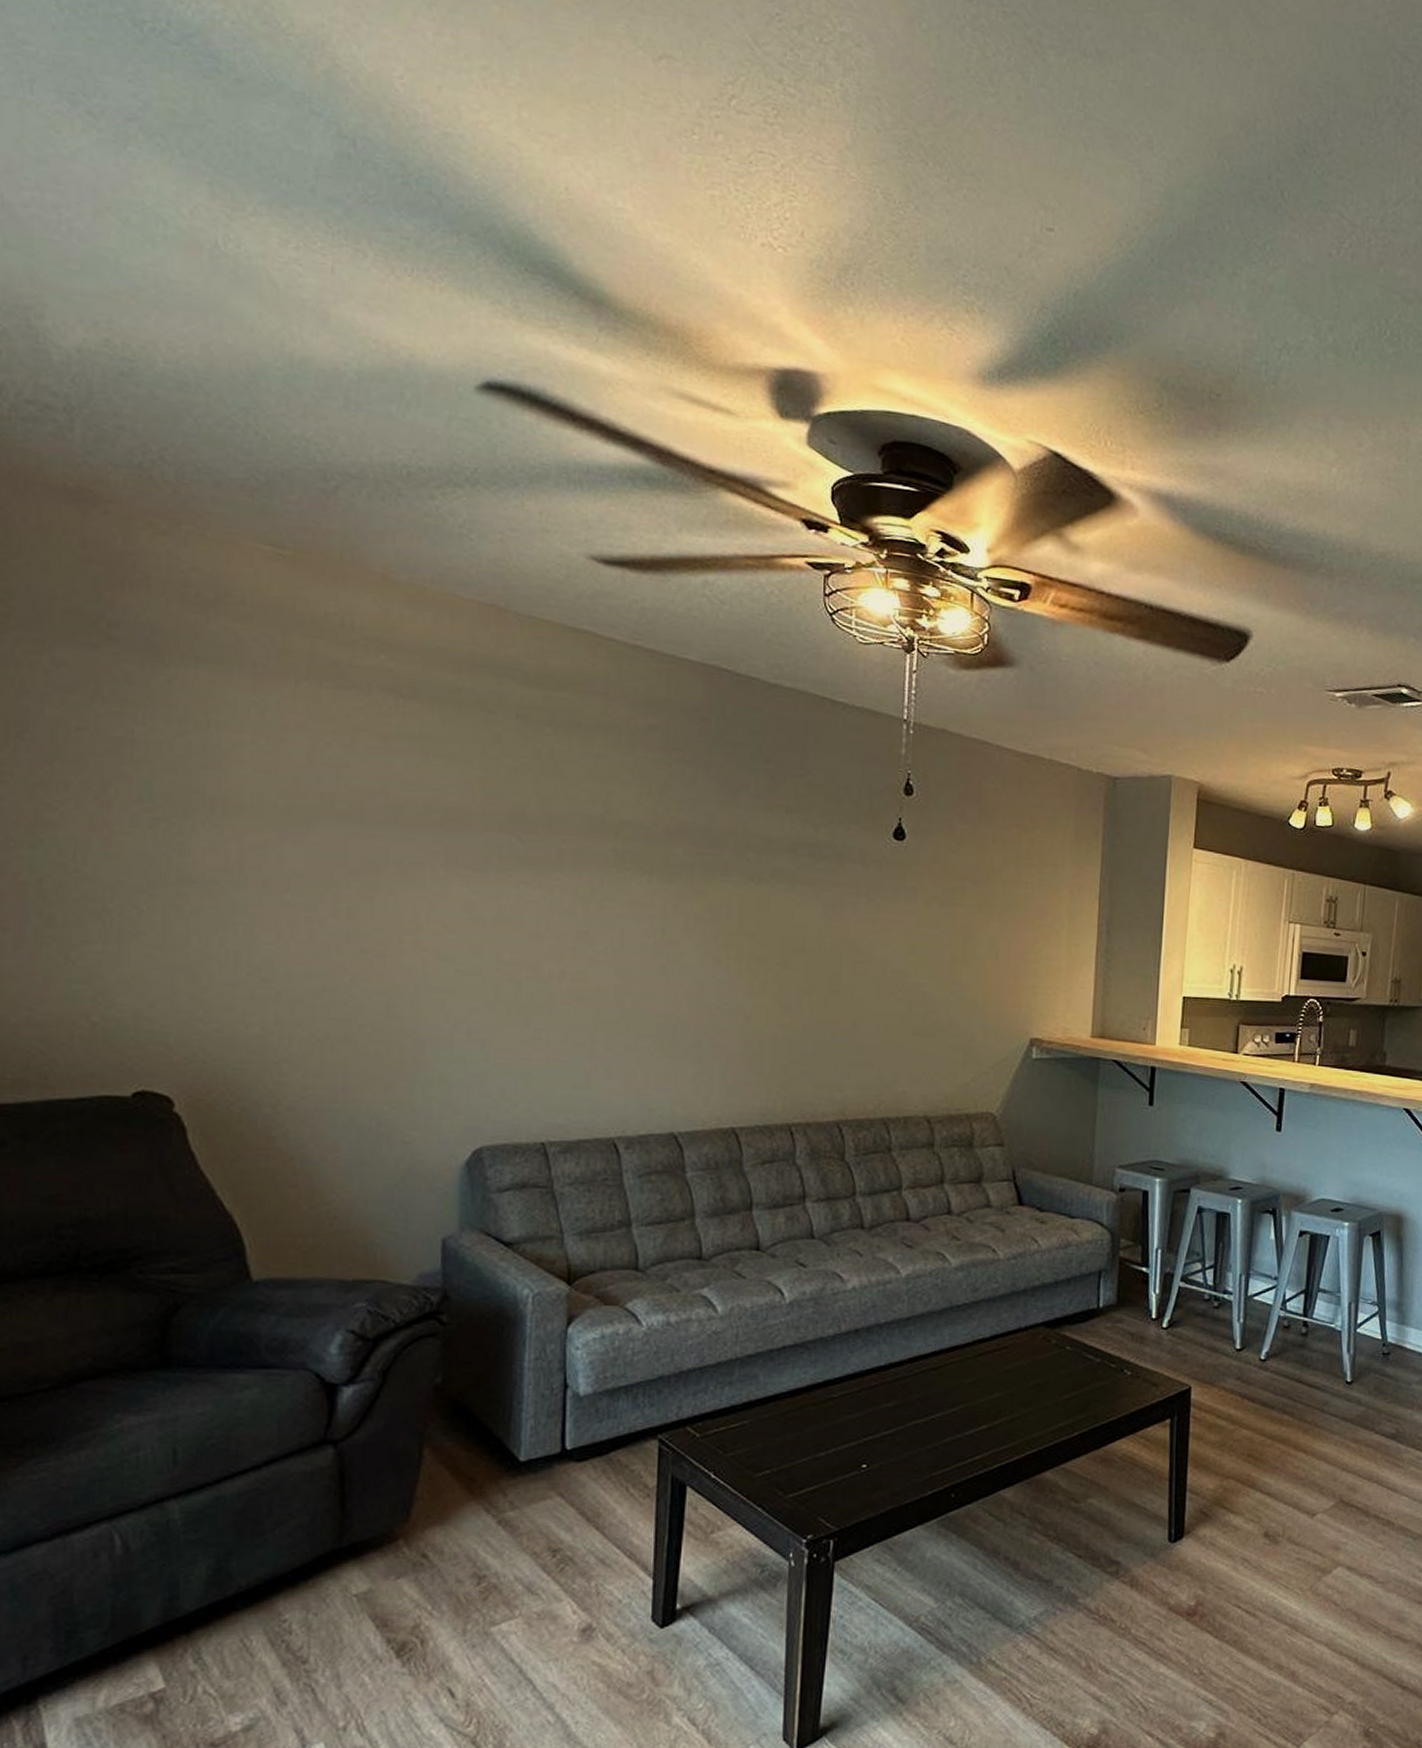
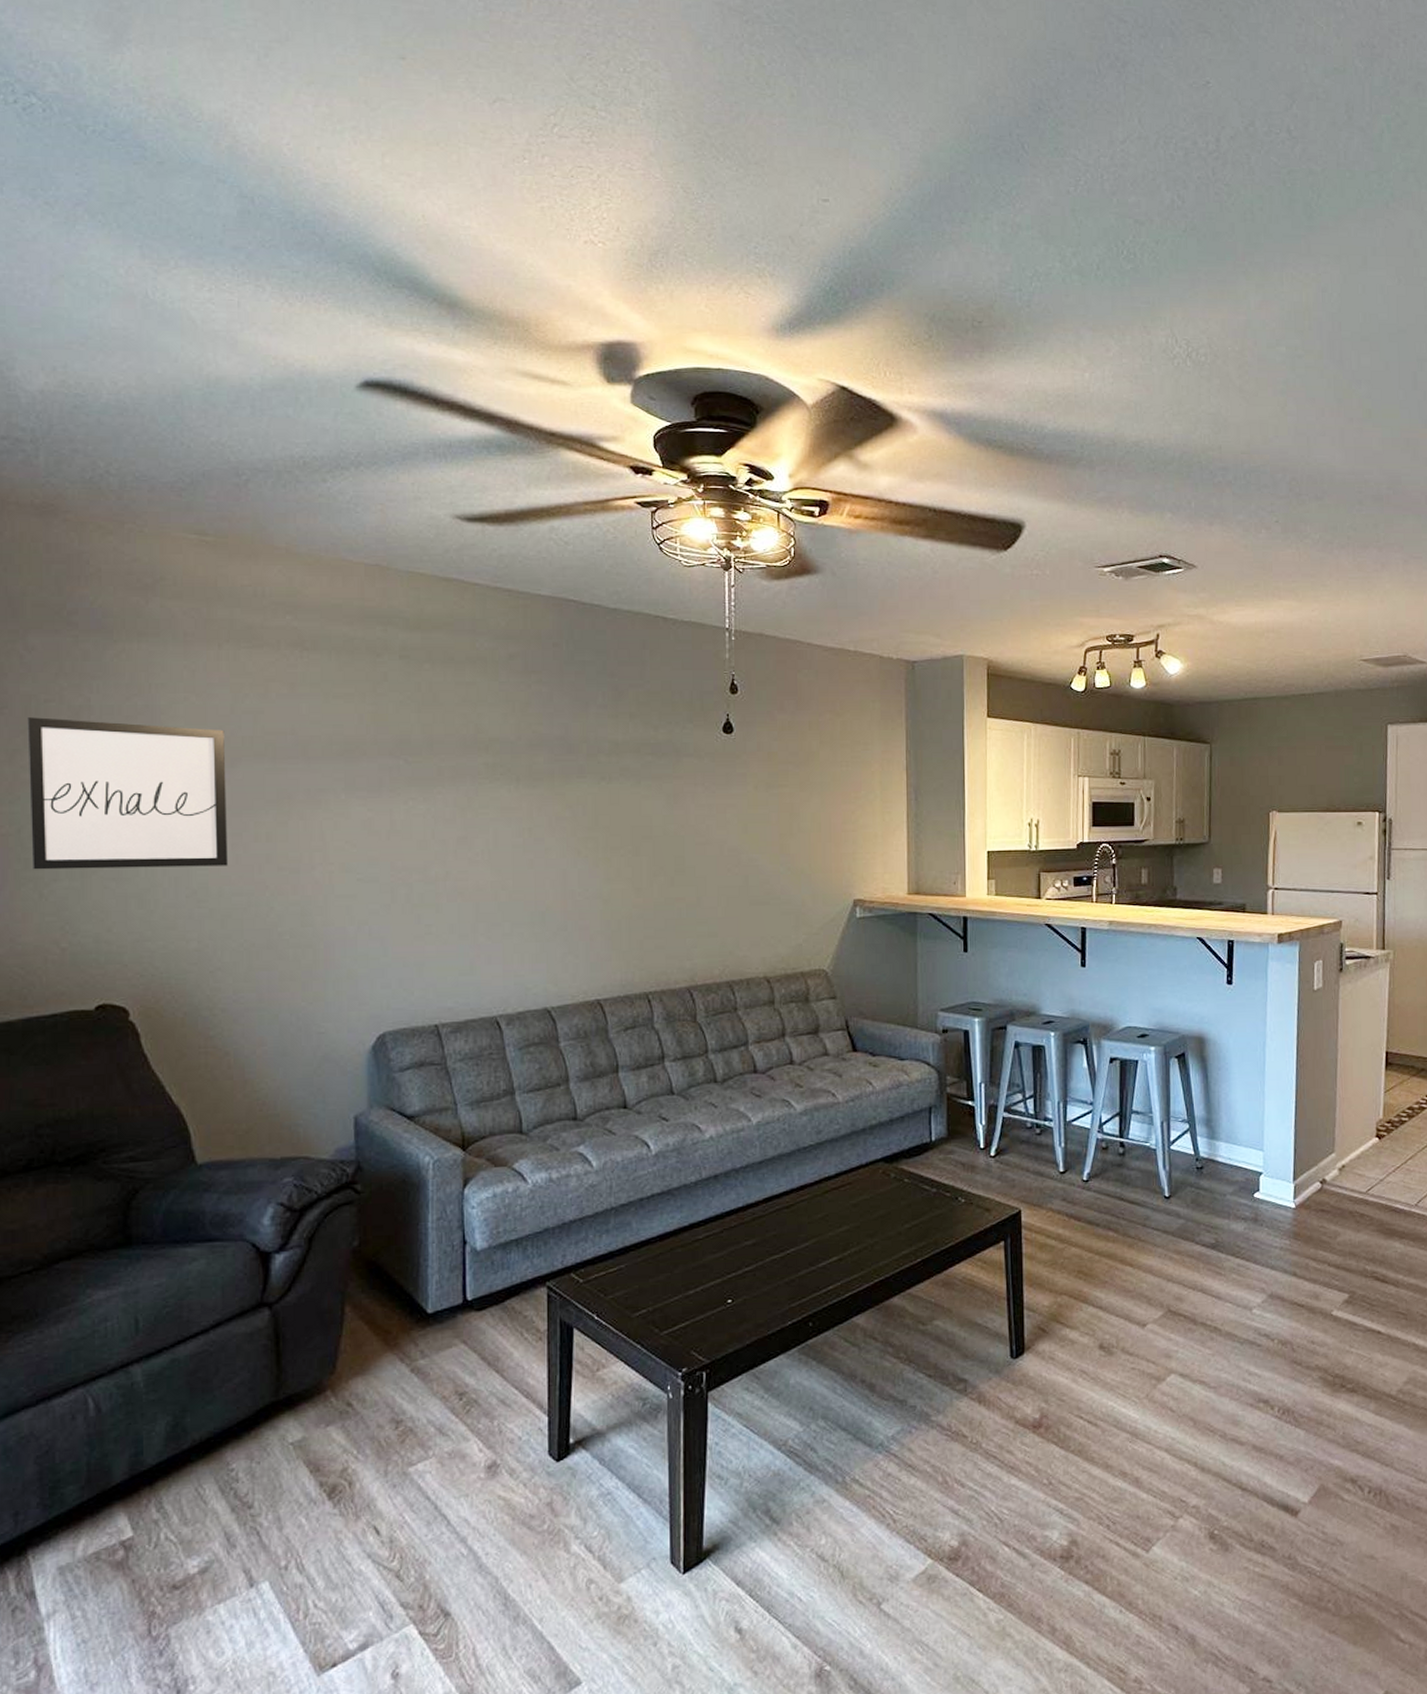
wall art: none [53,746,300,943] -> present [27,717,229,870]

